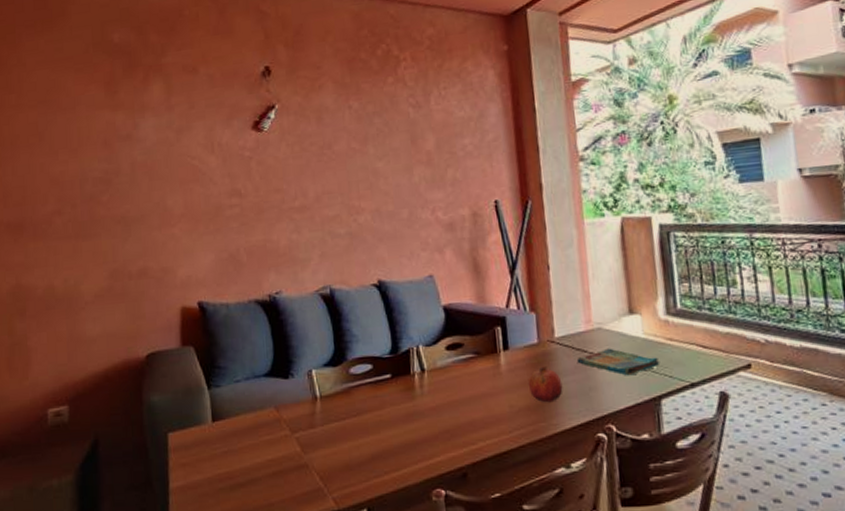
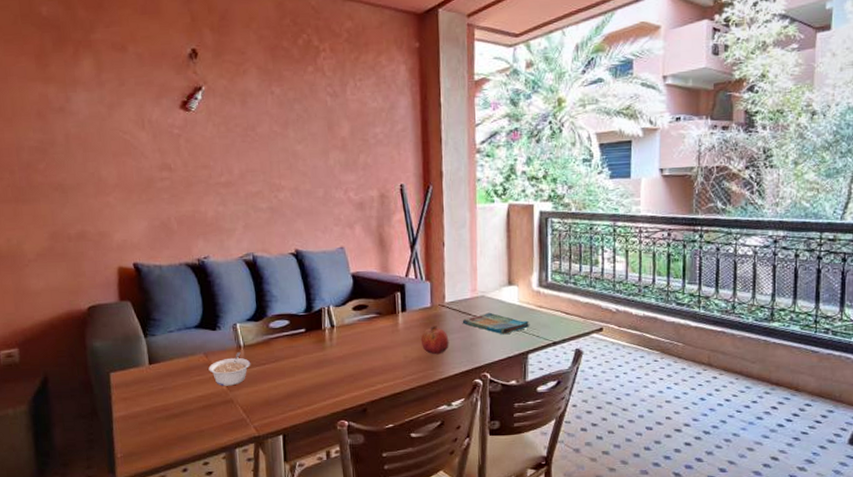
legume: none [280,403,328,447] -> present [208,351,250,386]

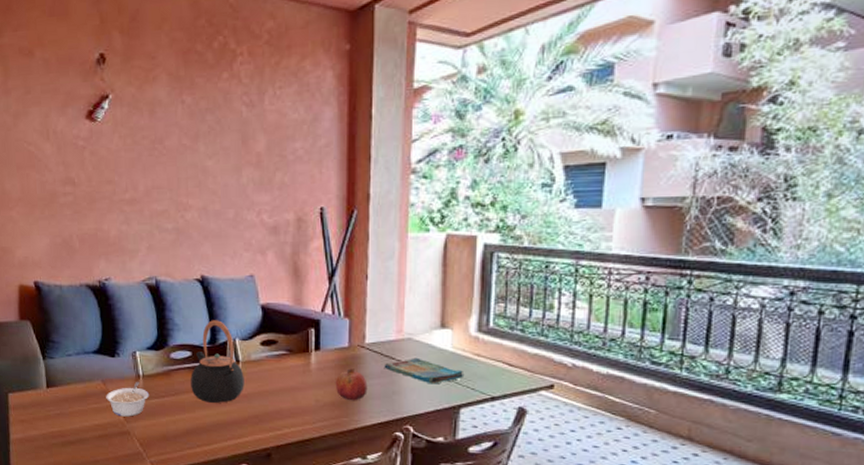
teapot: none [289,290,340,366] -> present [191,320,244,403]

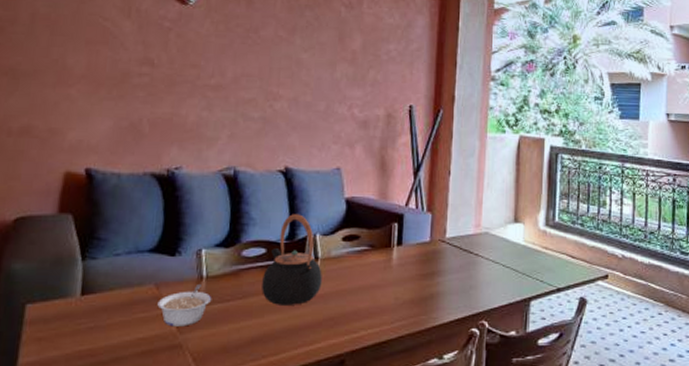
fruit: present [335,368,368,401] -> none [415,263,447,298]
dish towel: present [384,357,465,384] -> none [462,251,534,278]

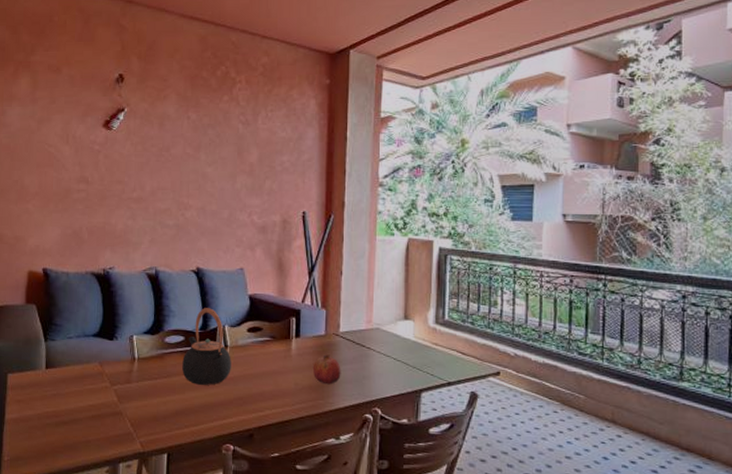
legume: present [157,283,211,327] -> none [102,363,142,398]
fruit: none [415,263,447,298] -> present [312,354,341,385]

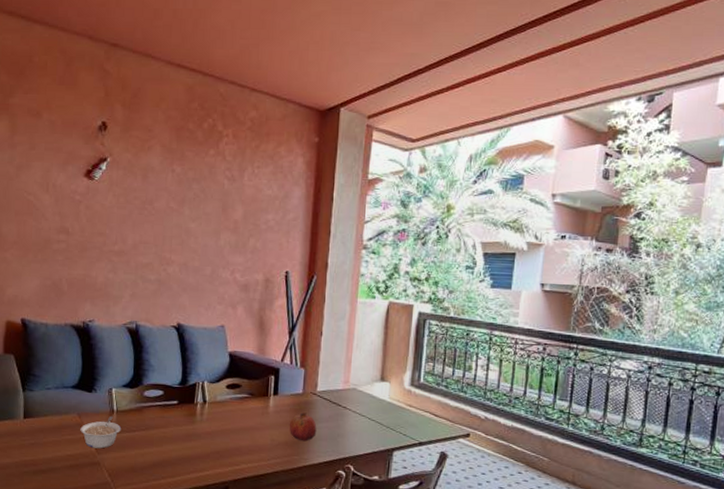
legume: none [102,363,142,398] -> present [80,415,121,449]
teapot: present [182,308,231,385] -> none [160,363,210,439]

